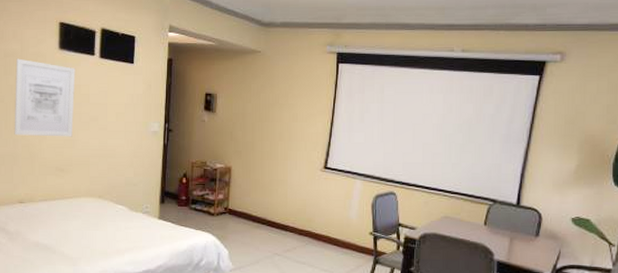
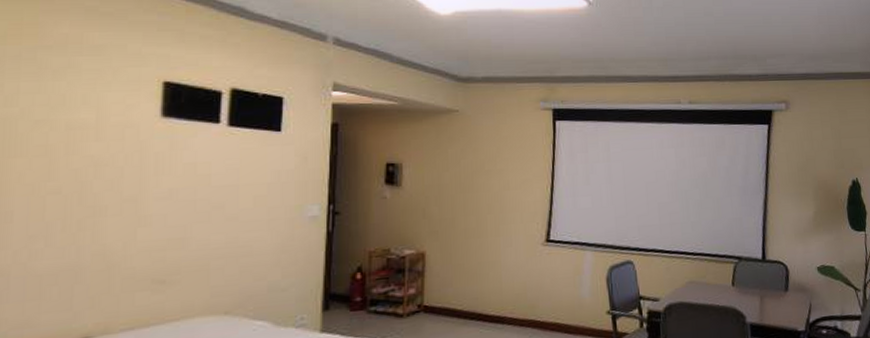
wall art: present [14,58,76,137] -> none [78,131,189,240]

